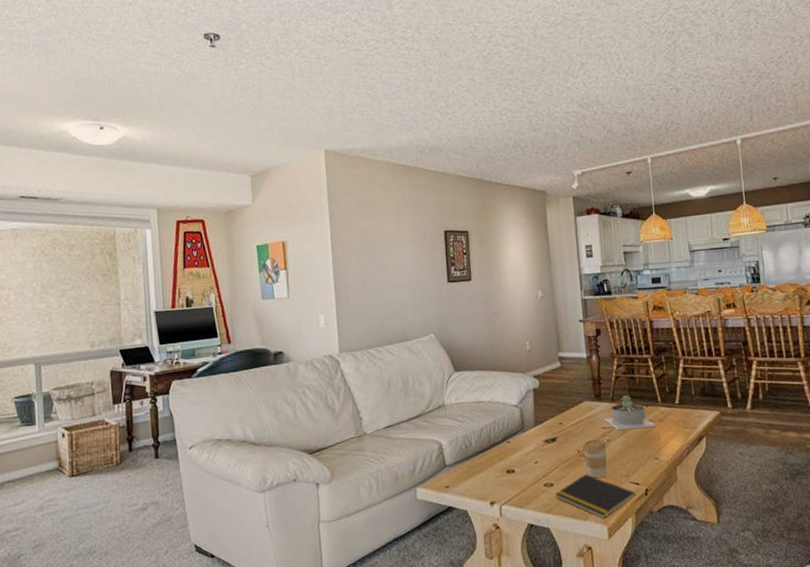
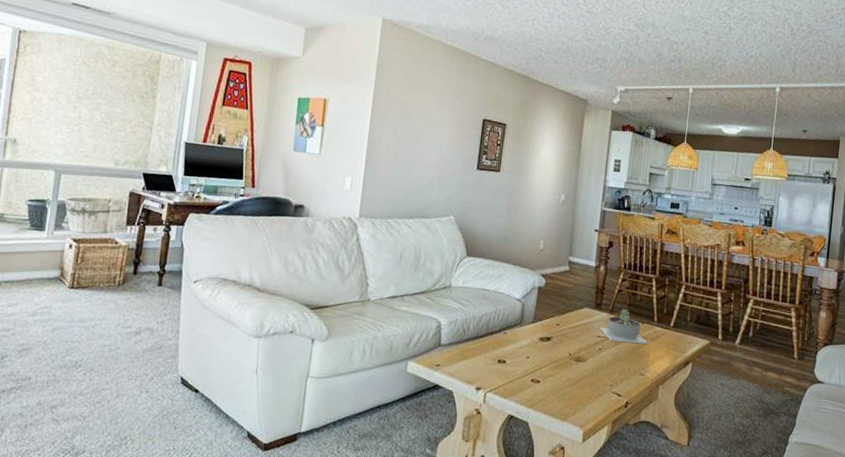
notepad: present [554,474,636,519] -> none [539,377,616,423]
coffee cup: present [582,439,607,478] -> none [574,345,598,384]

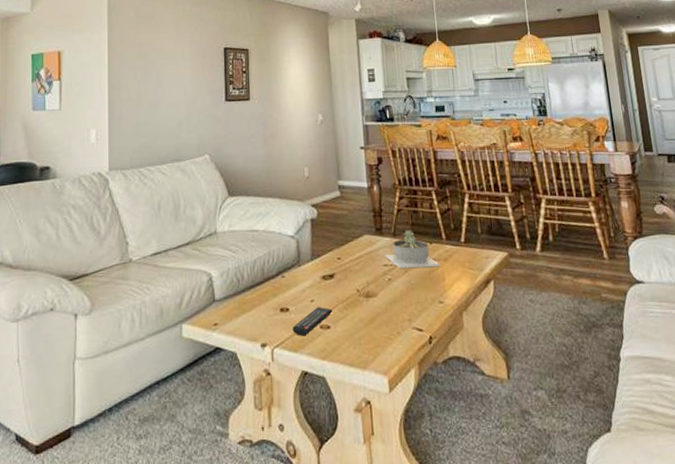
remote control: none [506,363,545,386] -> present [292,307,333,336]

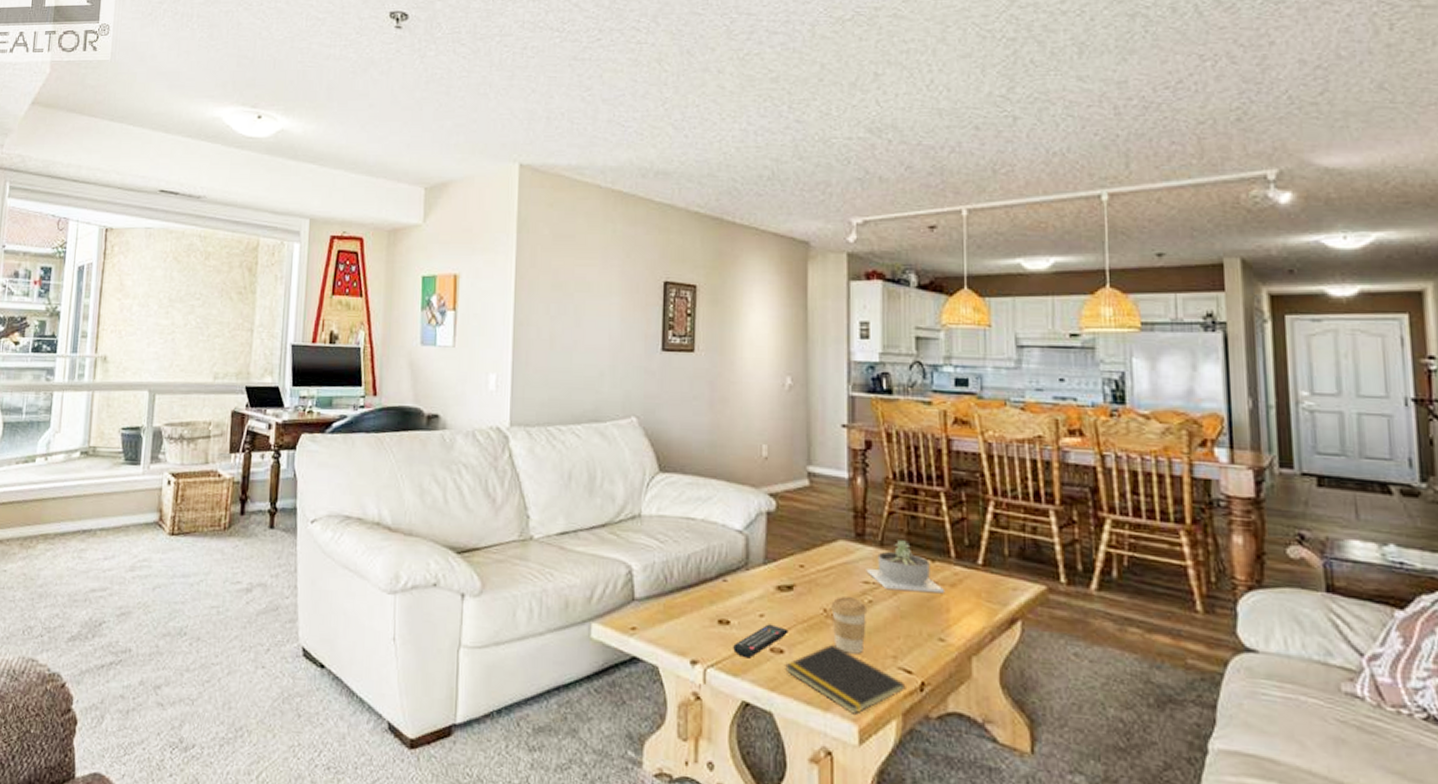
notepad: none [331,316,419,369] -> present [784,644,906,714]
coffee cup: none [362,278,388,322] -> present [831,596,868,654]

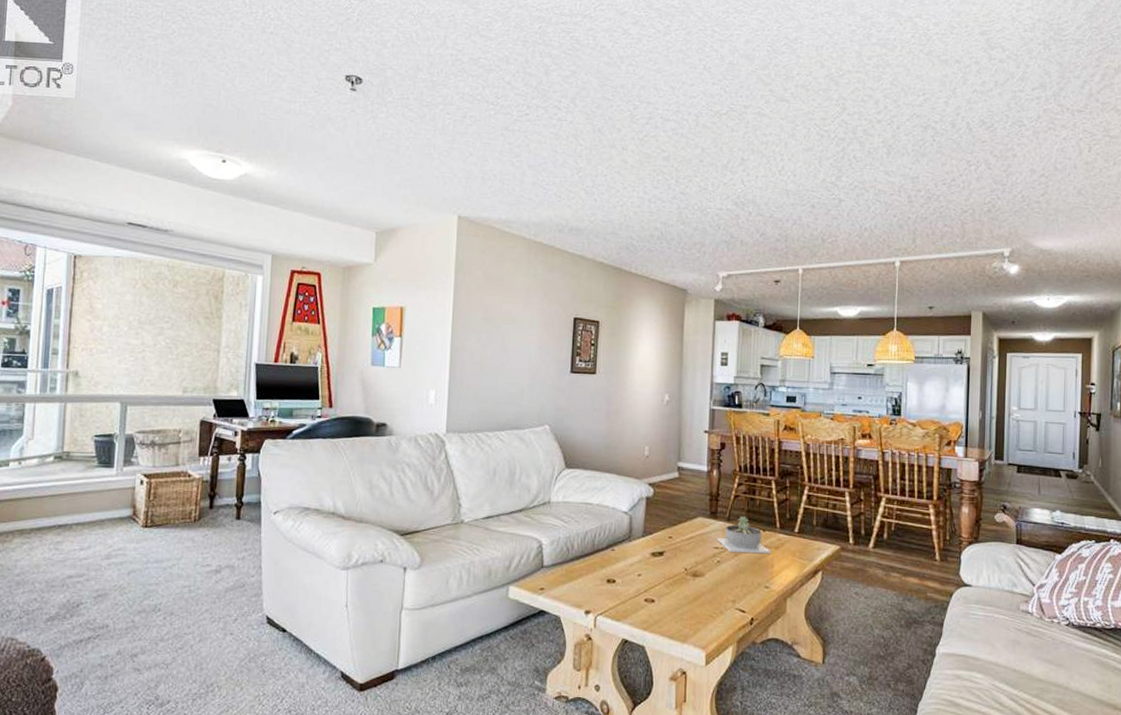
remote control: present [733,624,789,658] -> none [617,581,659,607]
notepad: present [784,644,906,714] -> none [654,594,741,644]
coffee cup: present [831,596,868,654] -> none [690,559,717,600]

